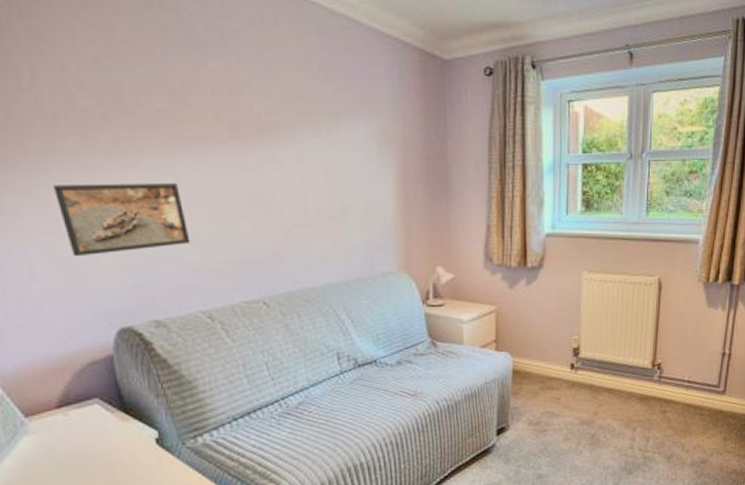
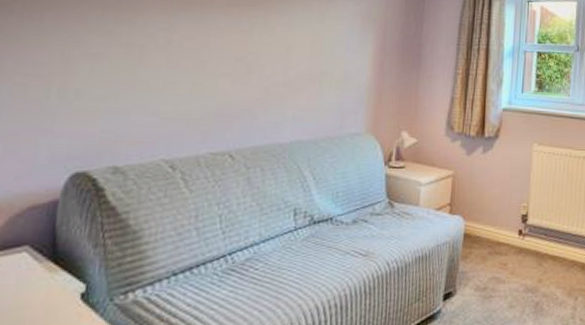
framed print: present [54,183,191,257] -> none [43,32,170,100]

